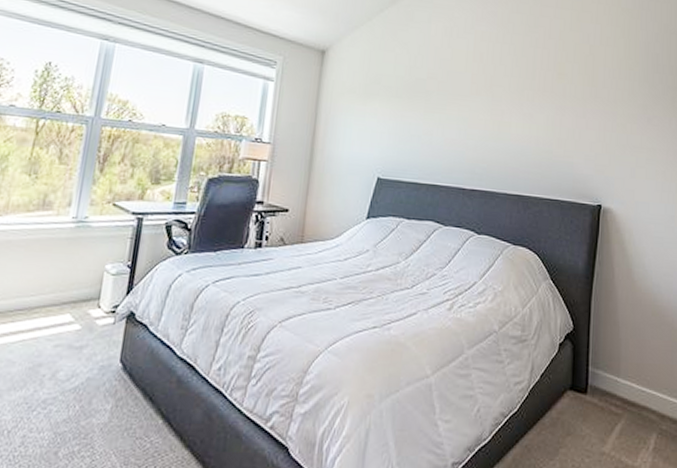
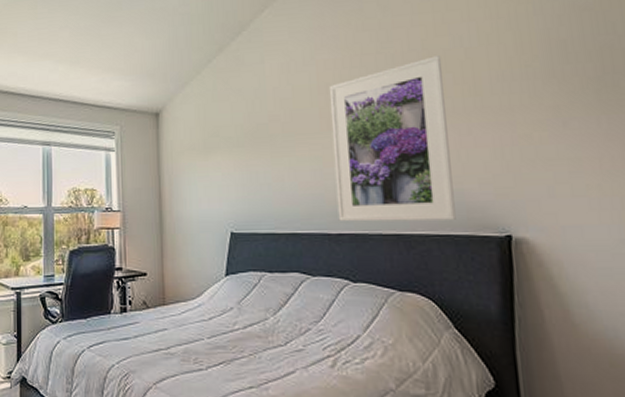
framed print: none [473,46,573,187] -> present [329,55,456,222]

